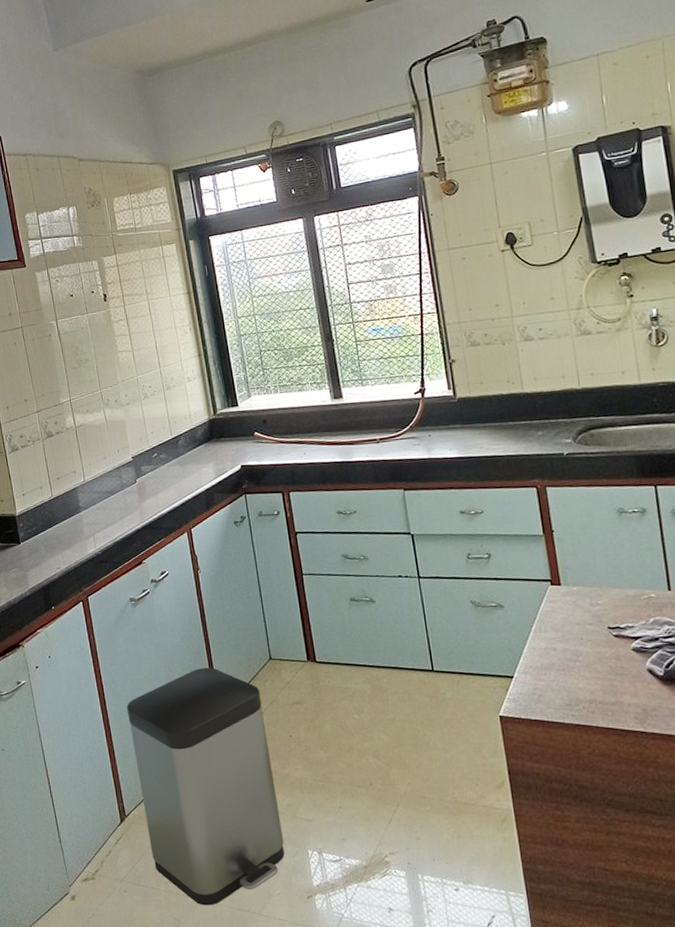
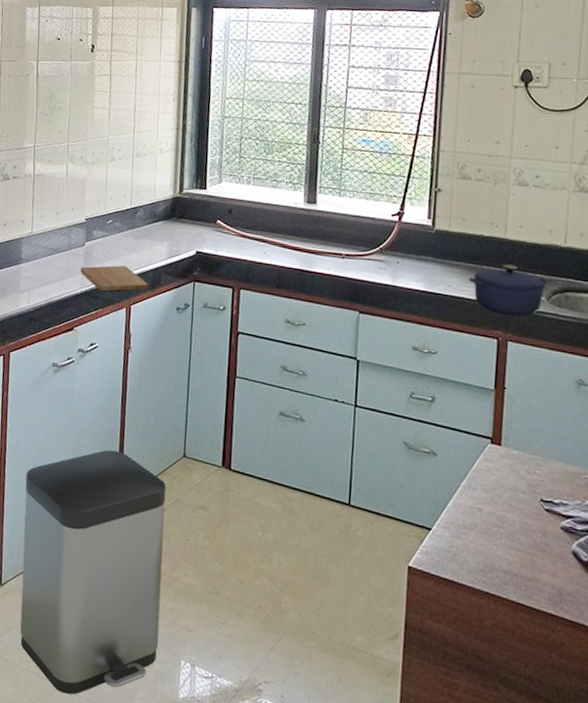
cutting board: none [137,493,204,522] -> present [80,265,149,292]
cooking pot: none [497,415,571,464] -> present [468,264,548,317]

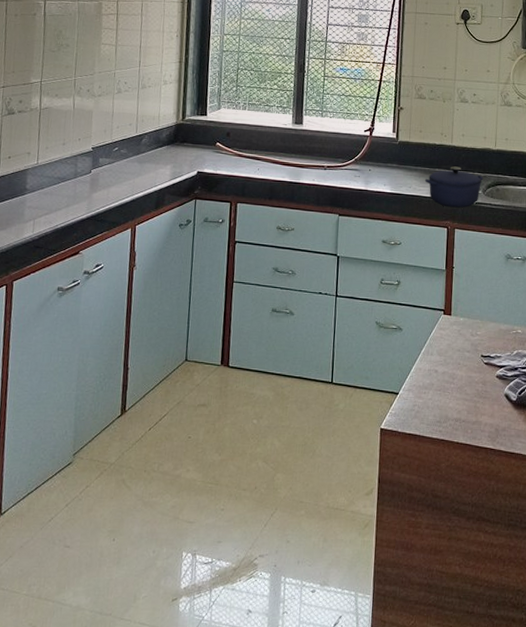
pedal bin: present [20,450,167,695] -> none [20,364,170,610]
cutting board: present [80,265,149,292] -> none [86,189,153,215]

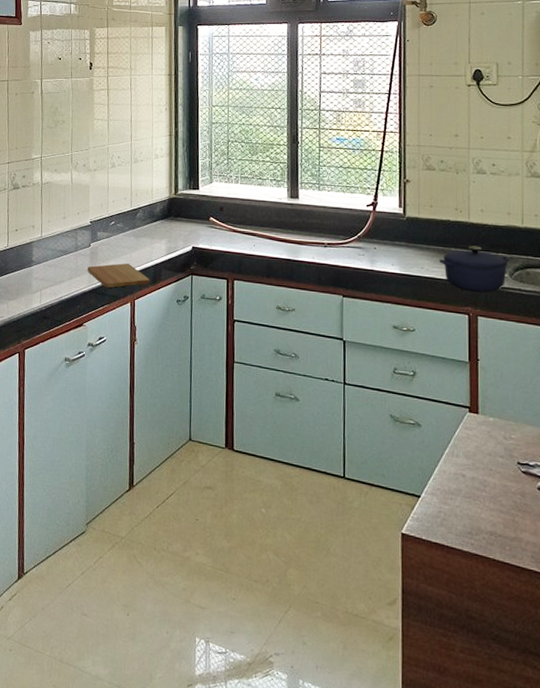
cutting board: none [86,189,153,215] -> present [87,263,151,288]

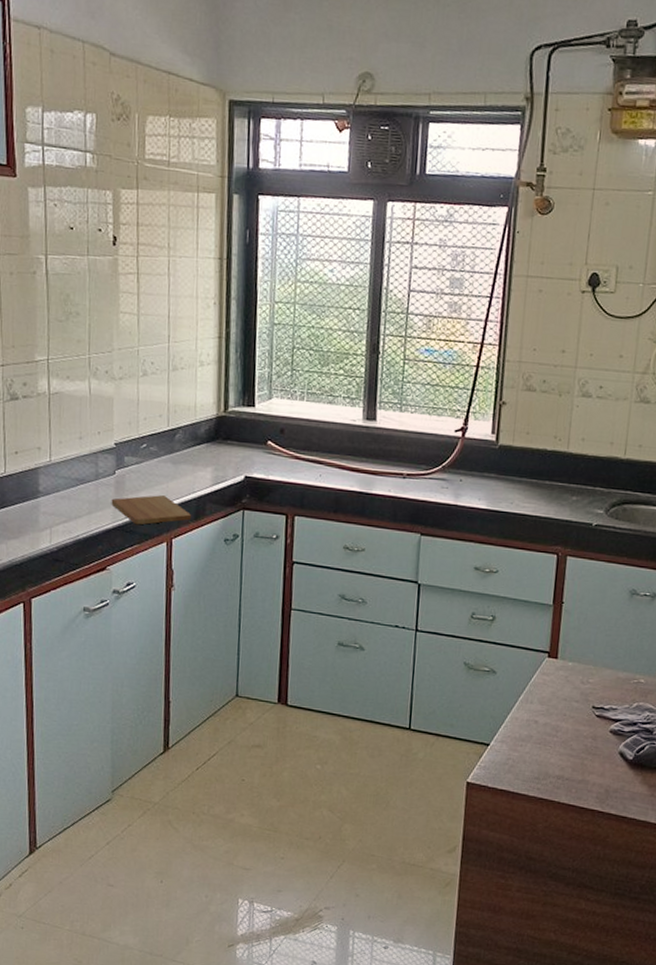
cooking pot: present [438,245,510,293] -> none [530,478,607,531]

